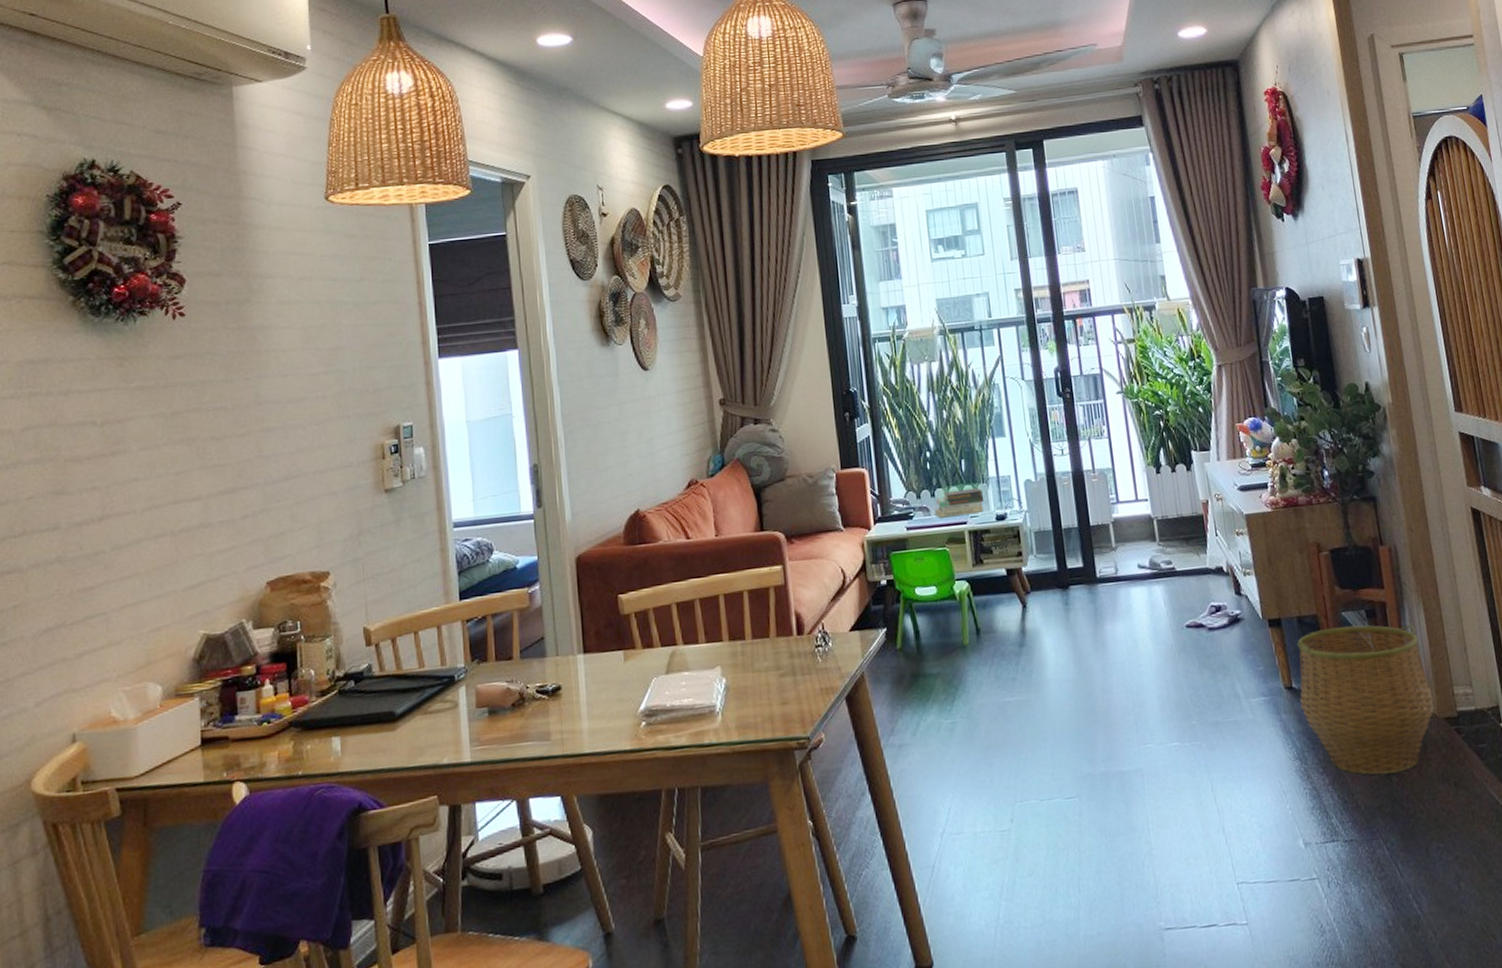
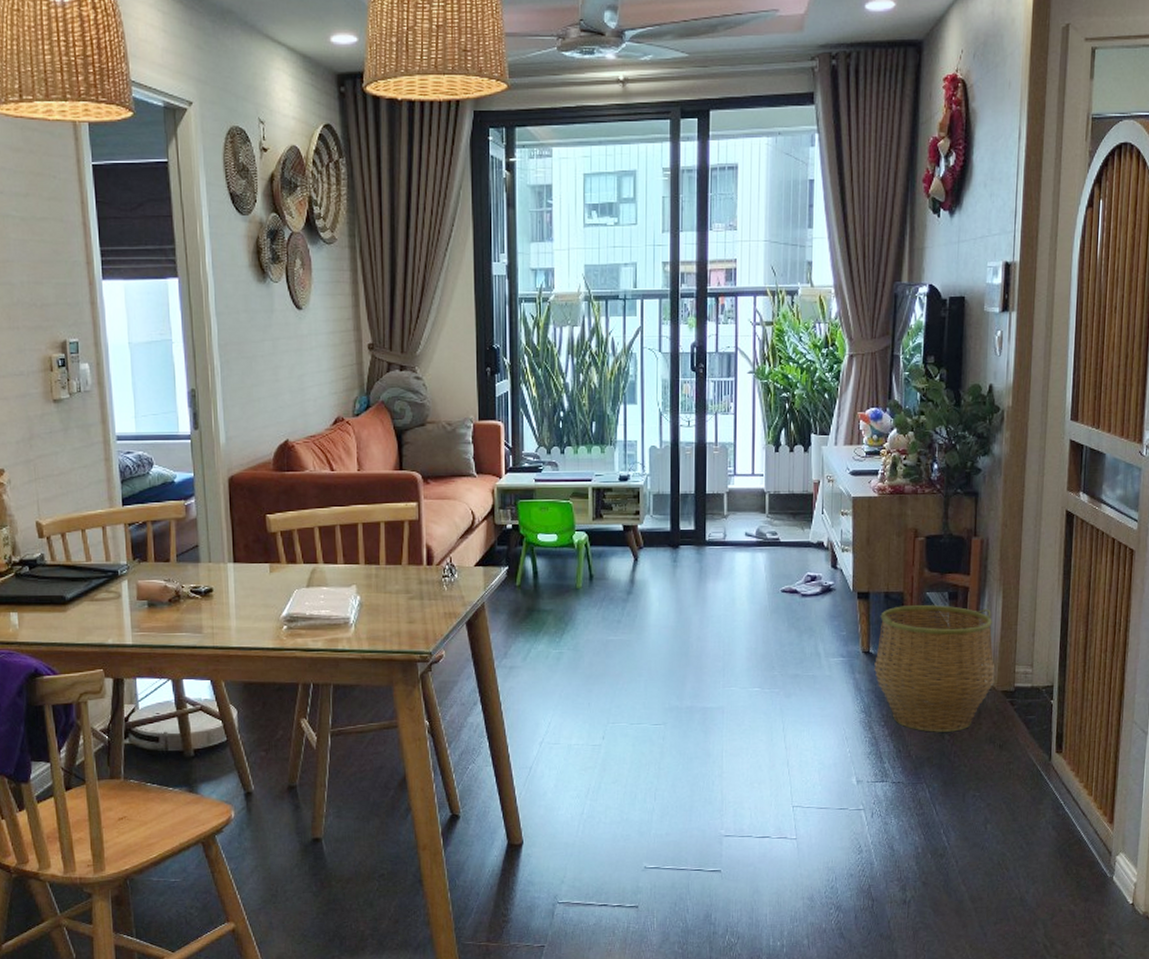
books: present [934,487,985,518] -> none [562,449,610,474]

